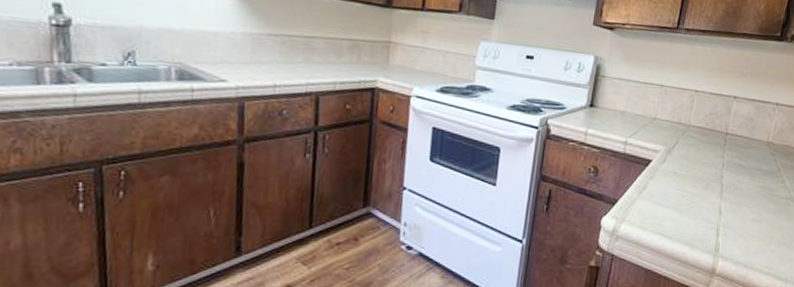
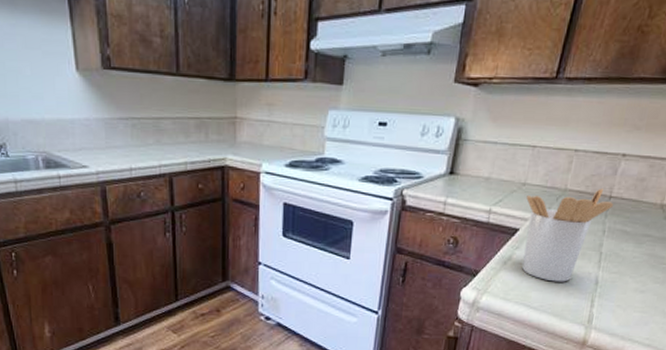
utensil holder: none [656,125,730,212] -> present [522,188,614,282]

